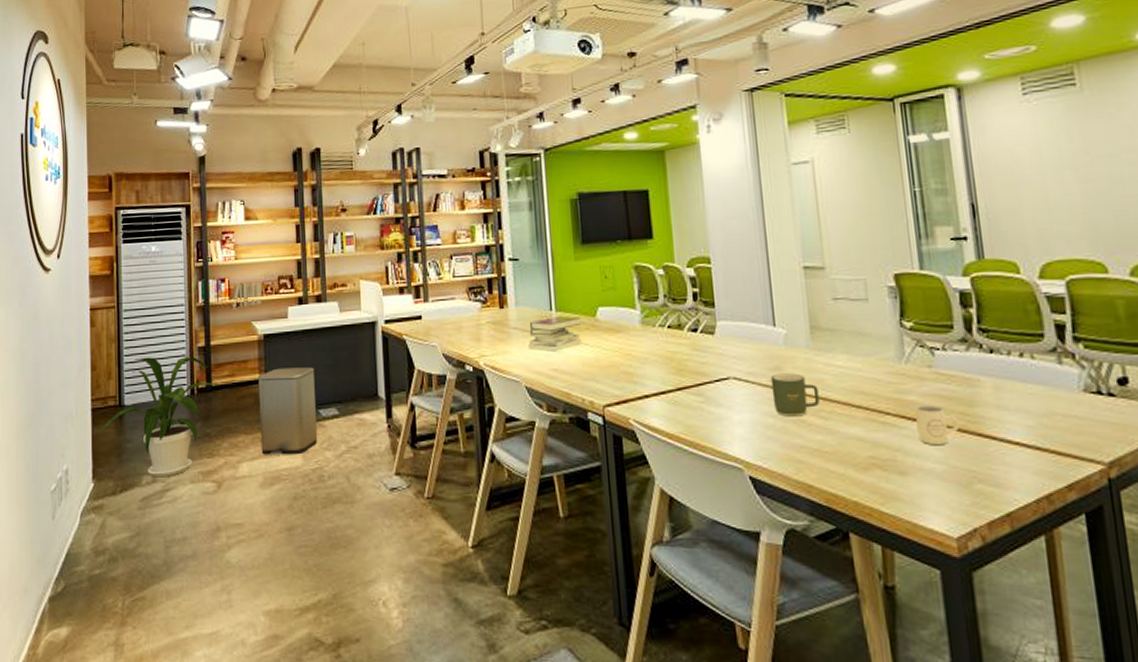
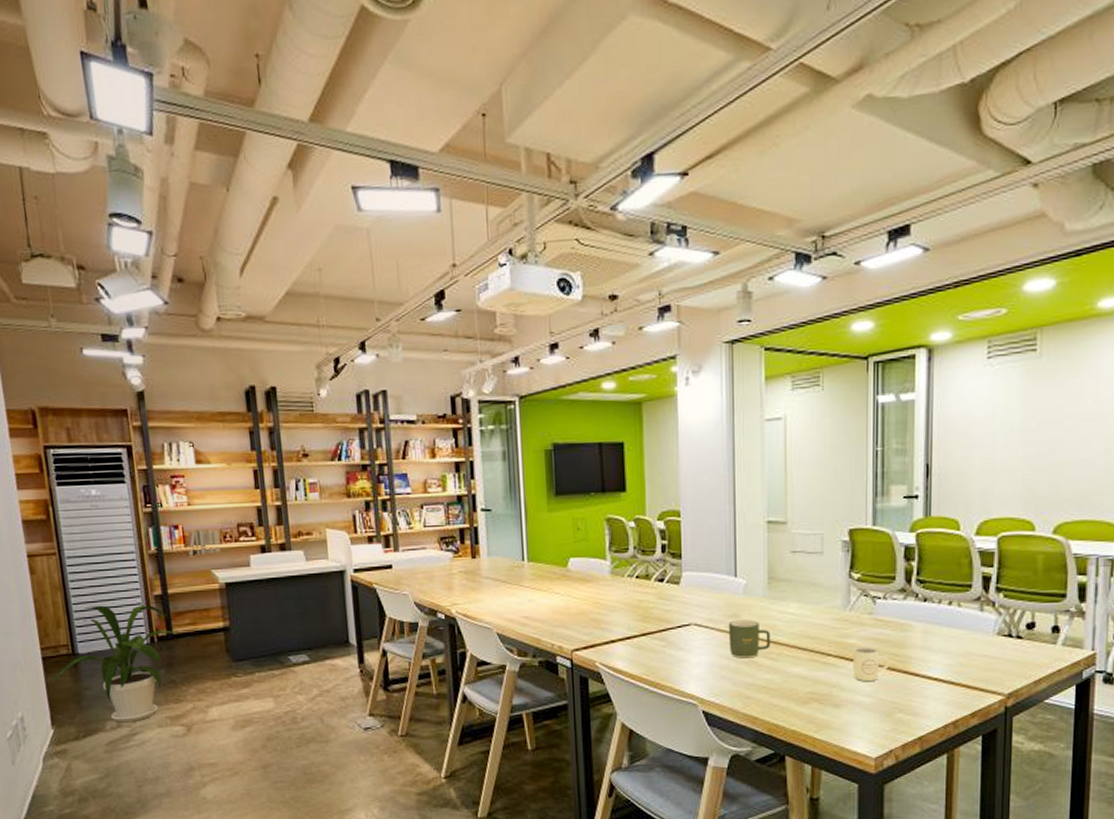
pedal bin: present [258,367,318,455] -> none [222,615,289,700]
books: present [529,315,582,352] -> none [500,565,553,600]

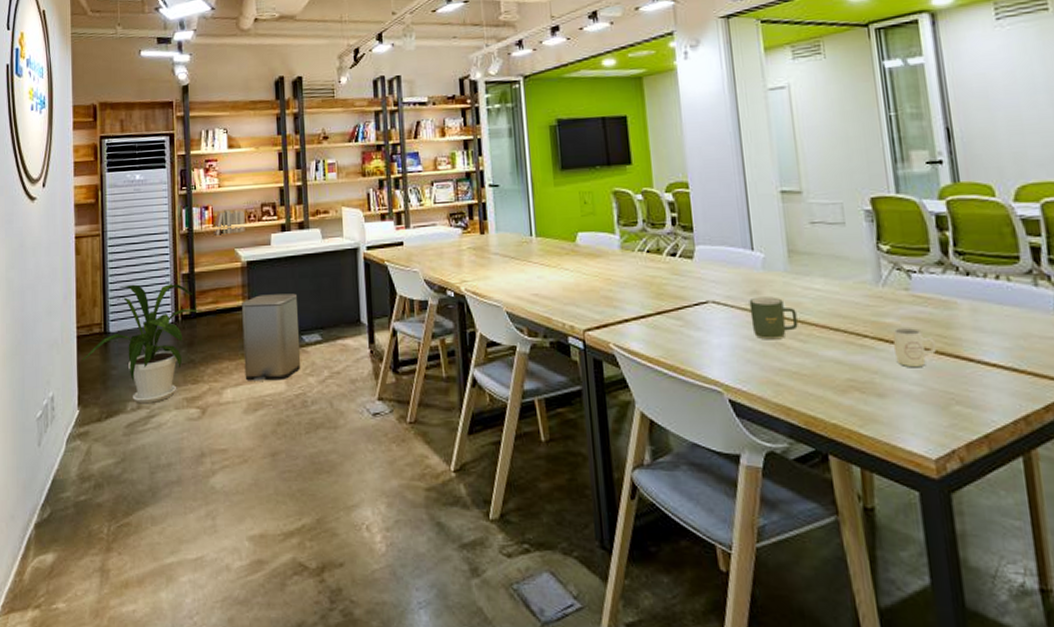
pedal bin: none [222,615,289,700] -> present [242,293,301,381]

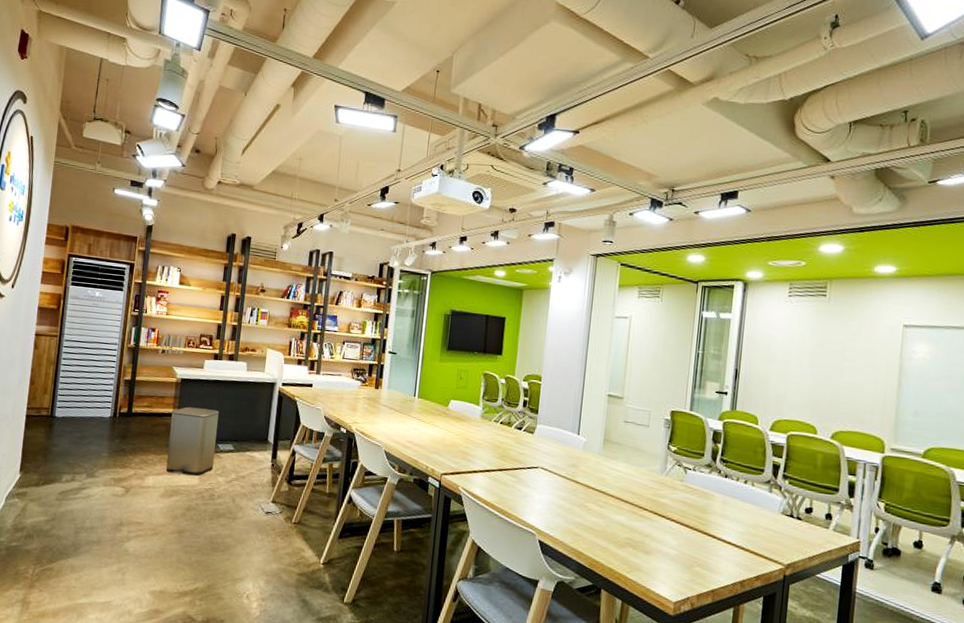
house plant: present [81,284,203,404] -> none [28,380,138,478]
mug: present [749,297,798,340] -> none [566,469,601,503]
mug: present [892,326,936,368] -> none [663,506,693,537]

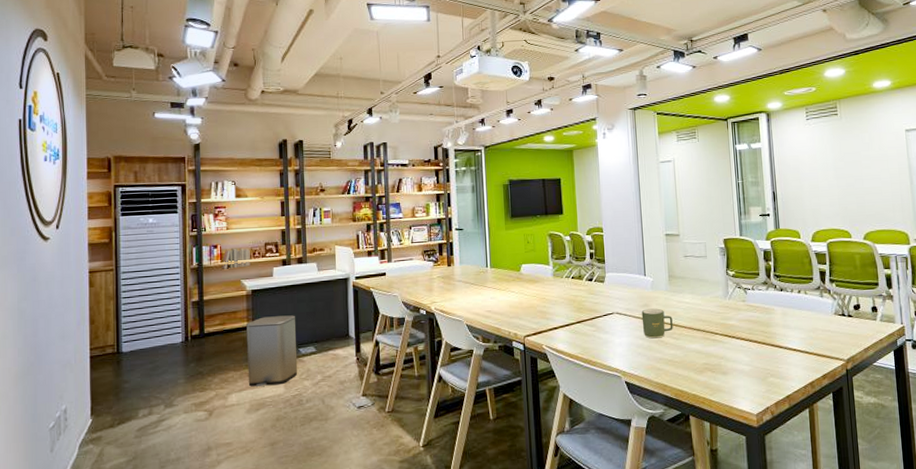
mug: none [566,469,601,503] -> present [641,308,673,339]

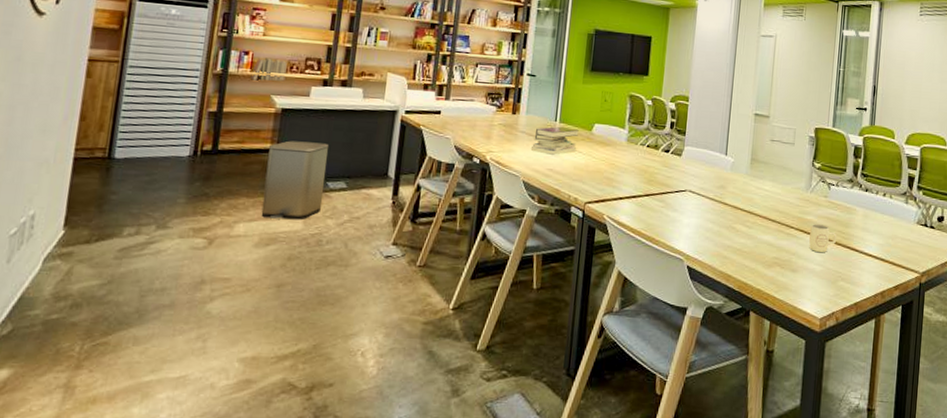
books: none [469,271,509,298] -> present [531,126,579,155]
mug: present [641,308,673,339] -> none [714,191,748,224]
mug: none [734,326,760,354] -> present [809,223,836,253]

